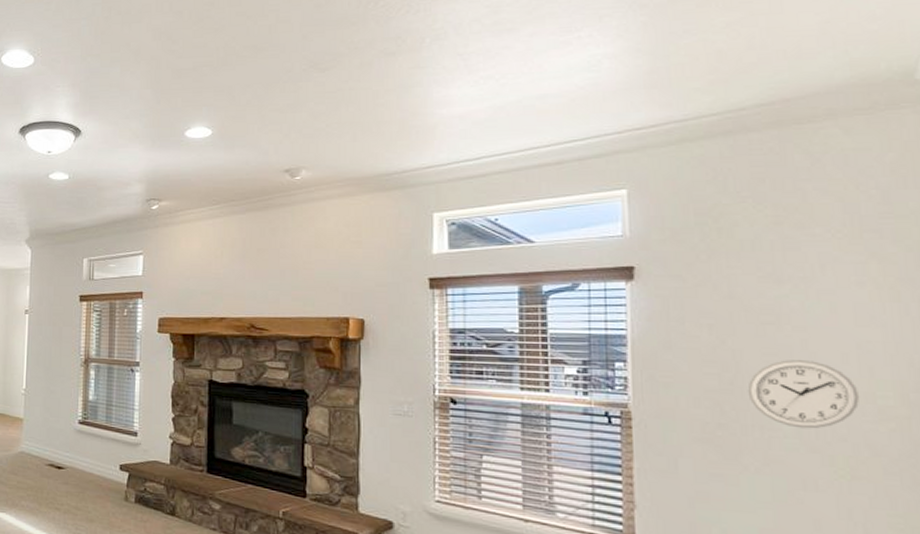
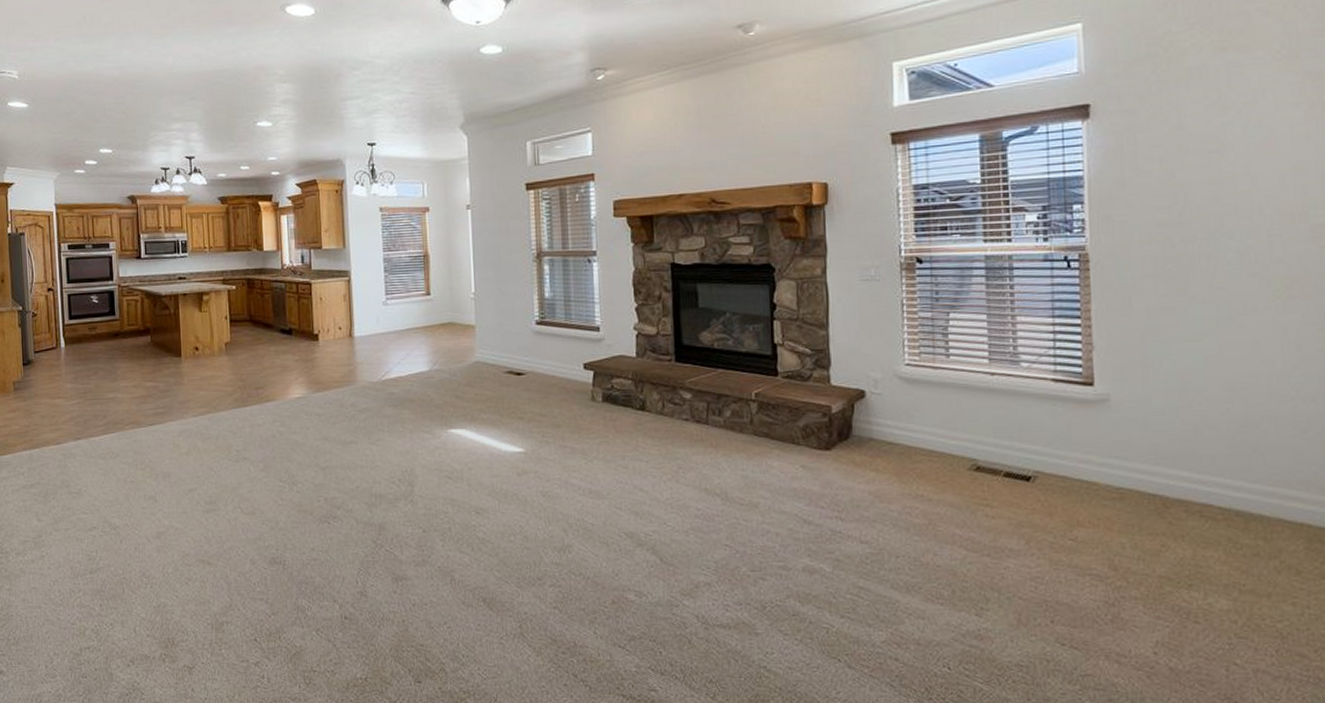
wall clock: present [747,360,860,429] -> none [1195,186,1295,254]

